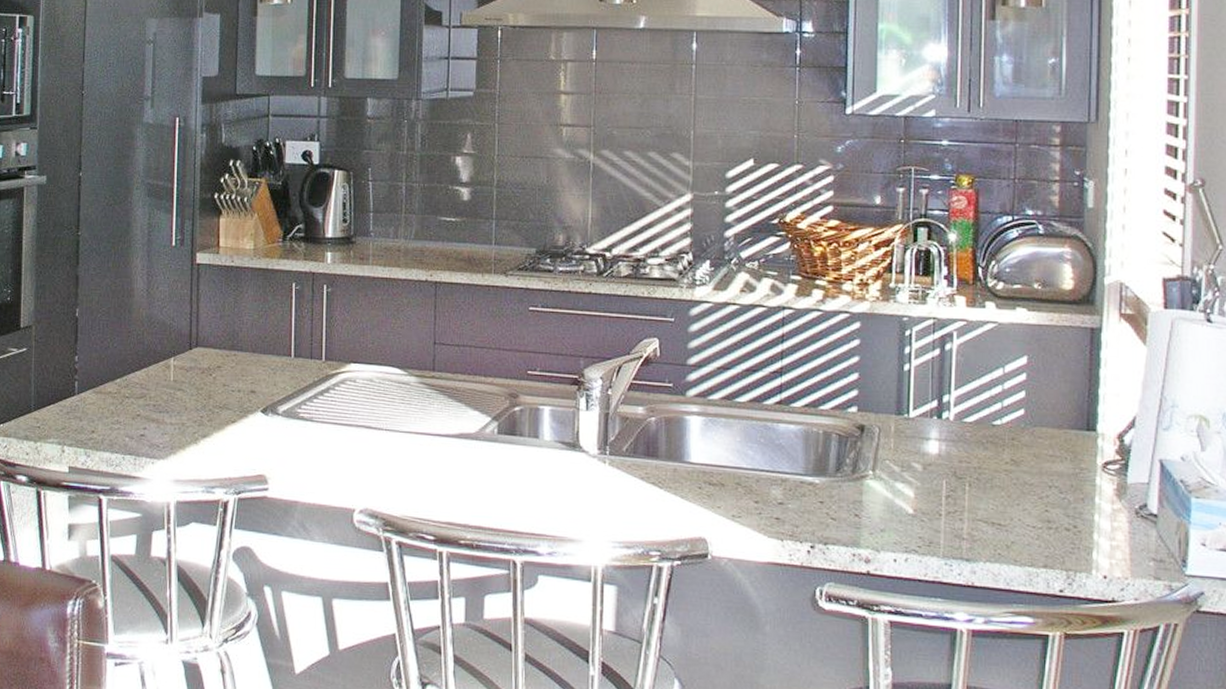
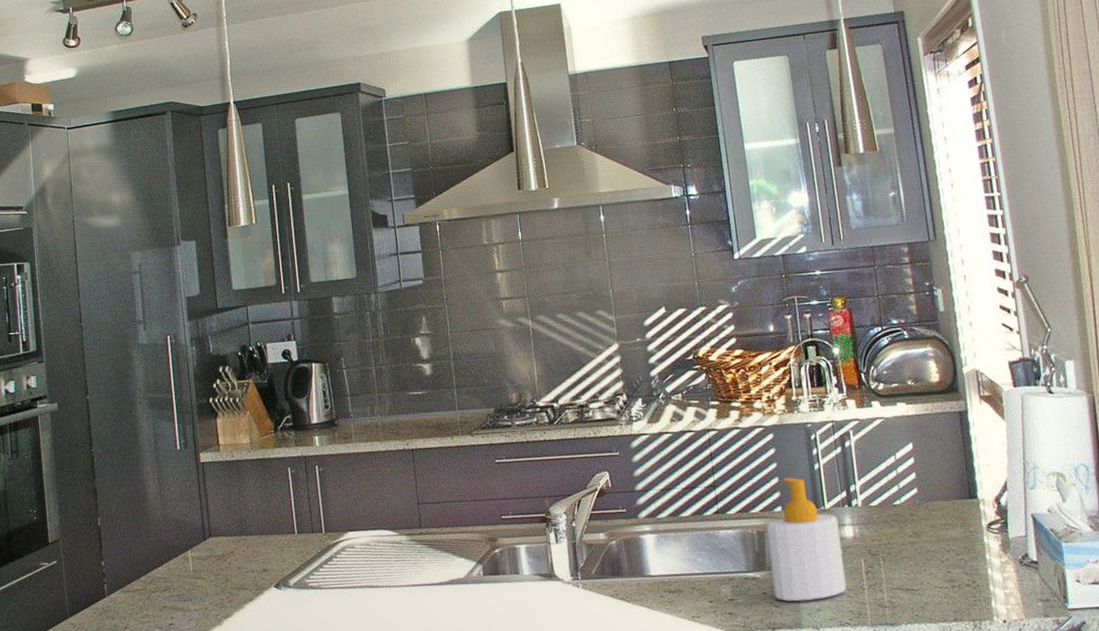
soap bottle: none [832,374,922,519] -> present [765,477,847,602]

